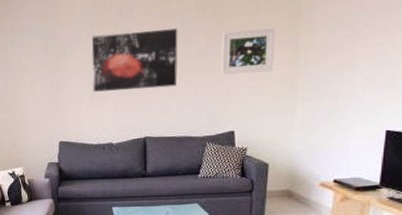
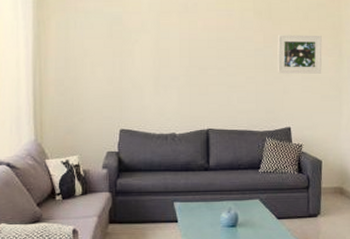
wall art: present [92,28,178,93] -> none [157,25,239,81]

